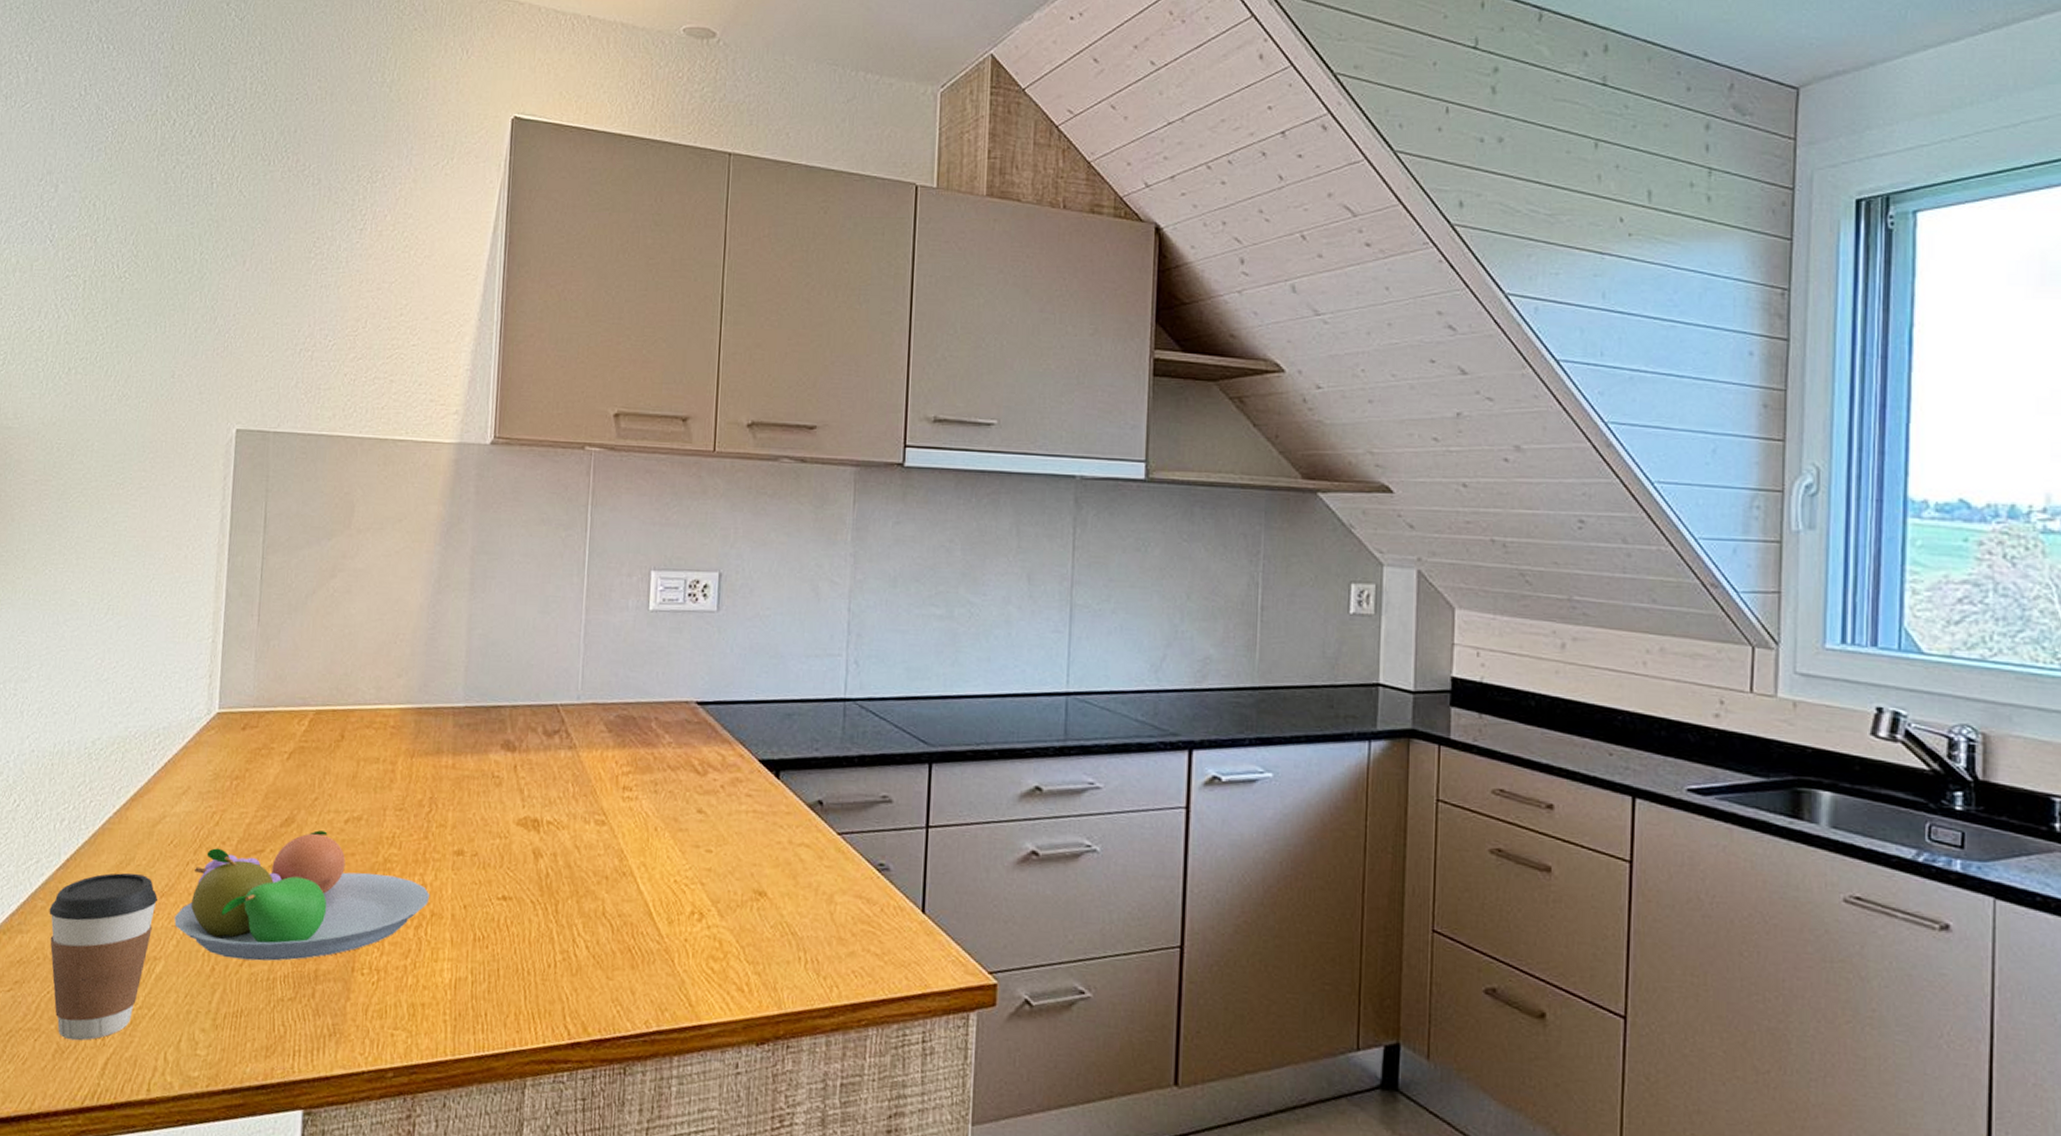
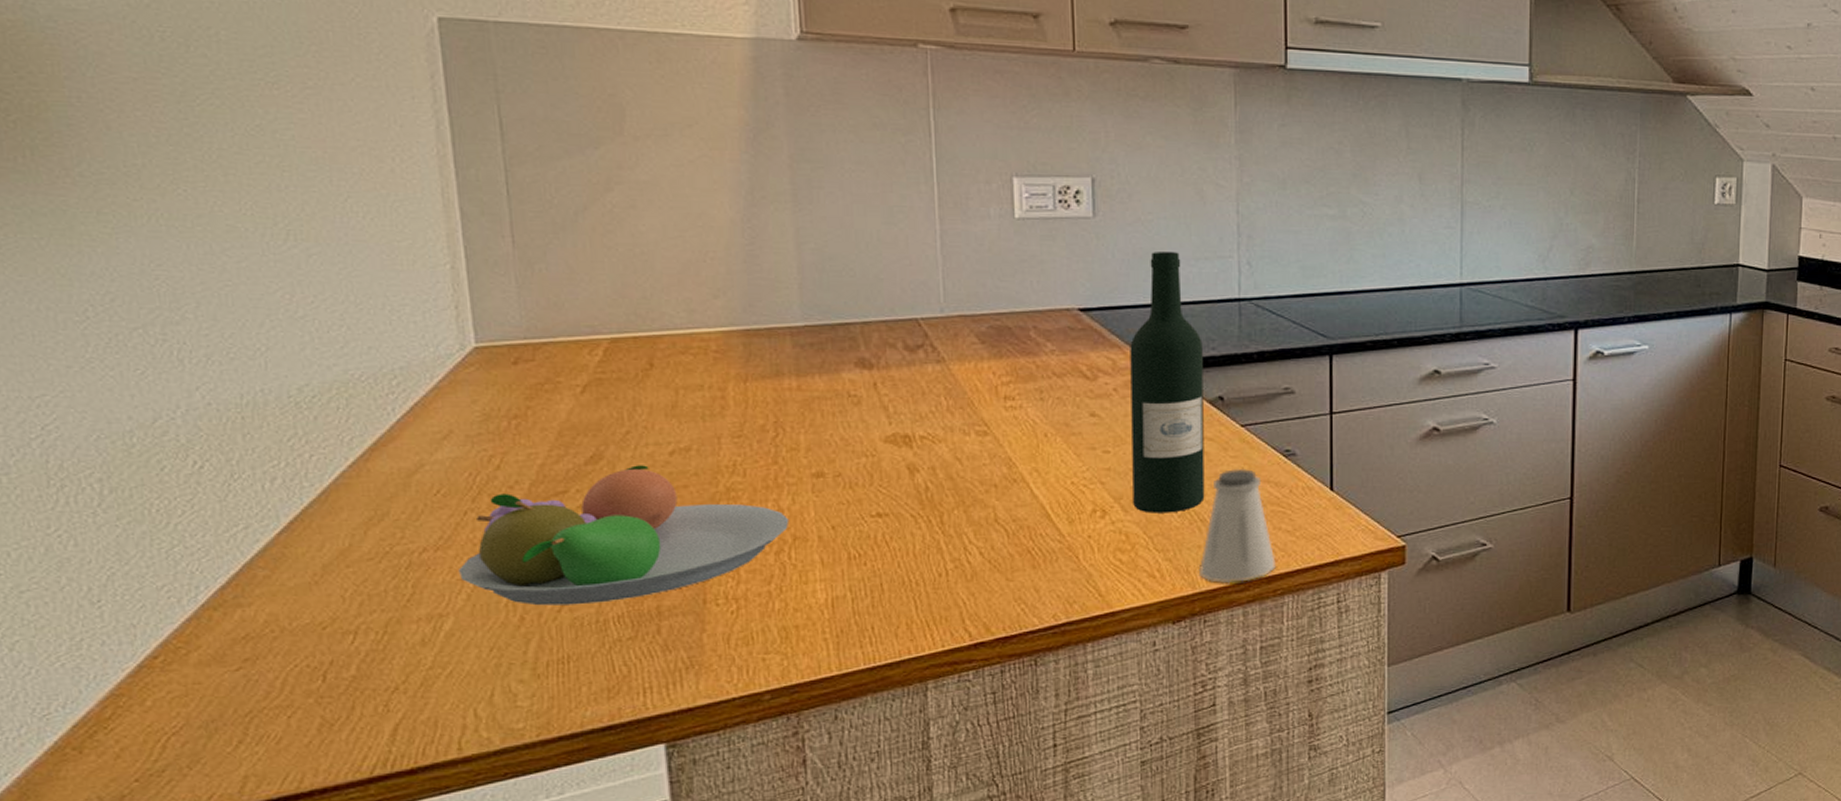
coffee cup: present [49,873,158,1041] -> none [276,528,432,712]
wine bottle: none [729,647,807,923] -> present [1130,252,1205,513]
saltshaker: none [785,879,862,1007] -> present [1198,468,1276,582]

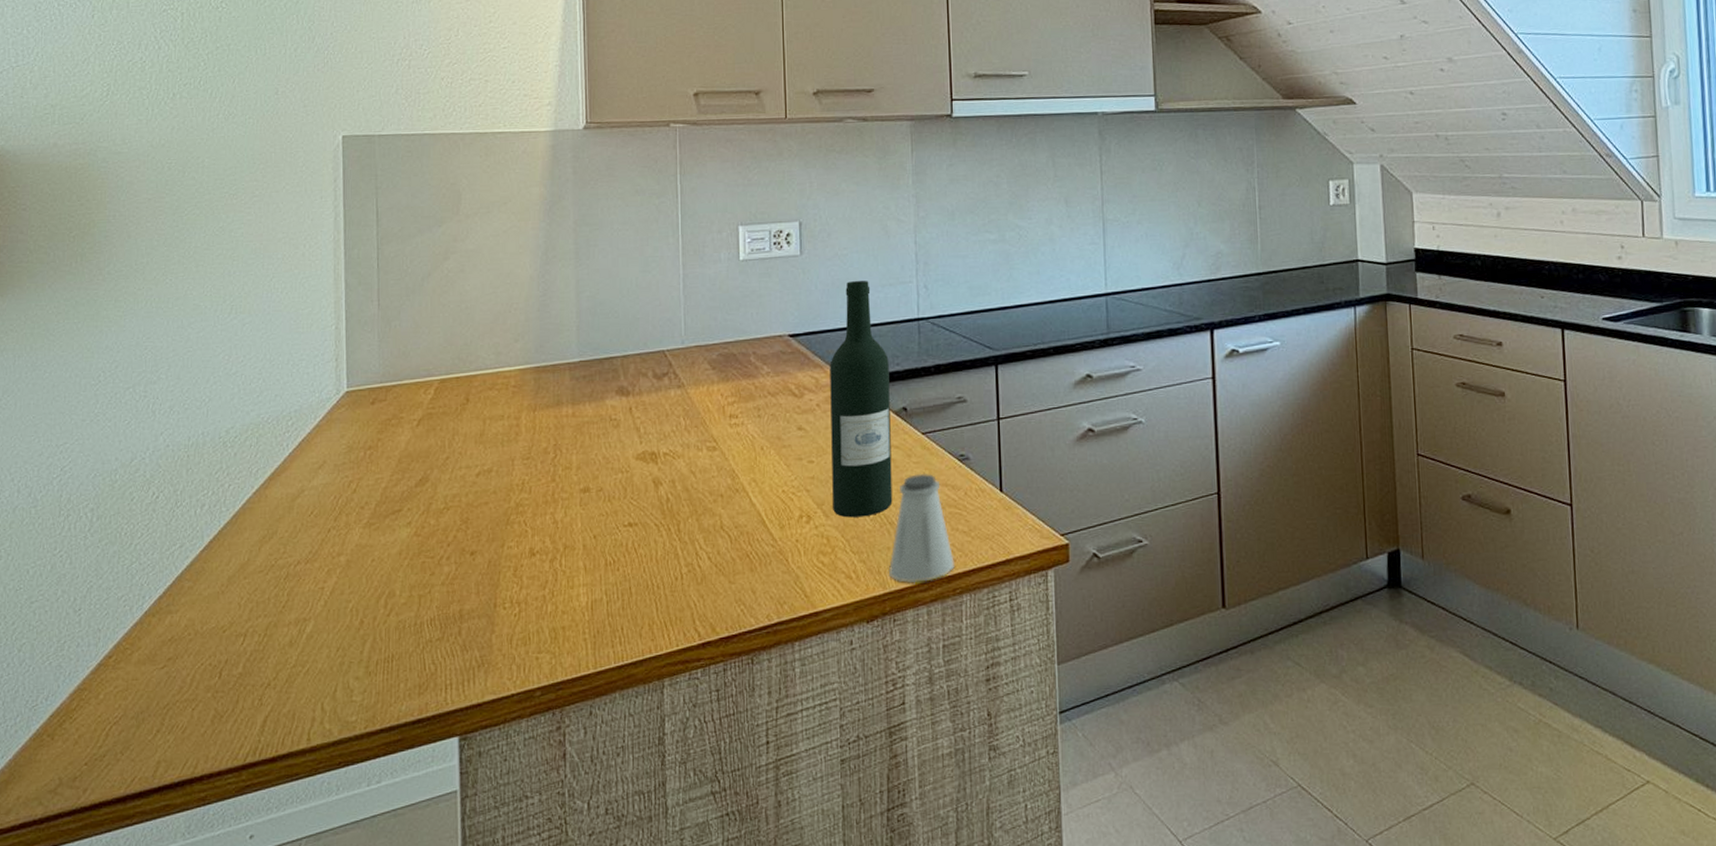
fruit bowl: present [459,465,790,606] -> none [321,486,562,611]

